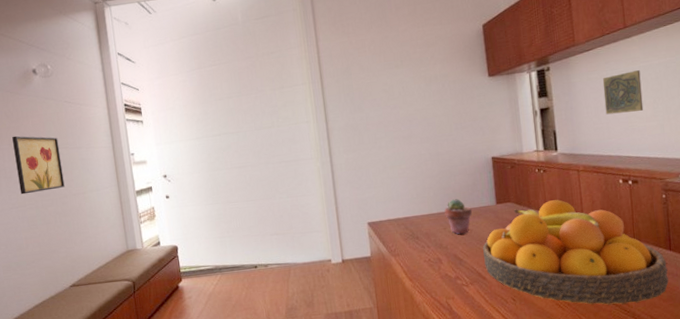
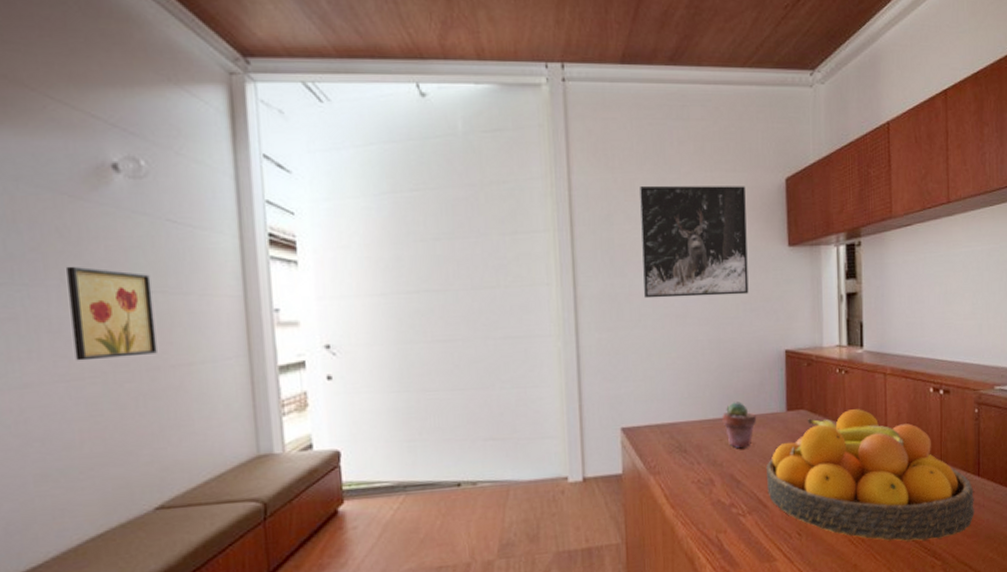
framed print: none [369,34,459,126] -> present [640,186,749,299]
decorative tile: present [602,70,644,115] -> none [919,256,962,307]

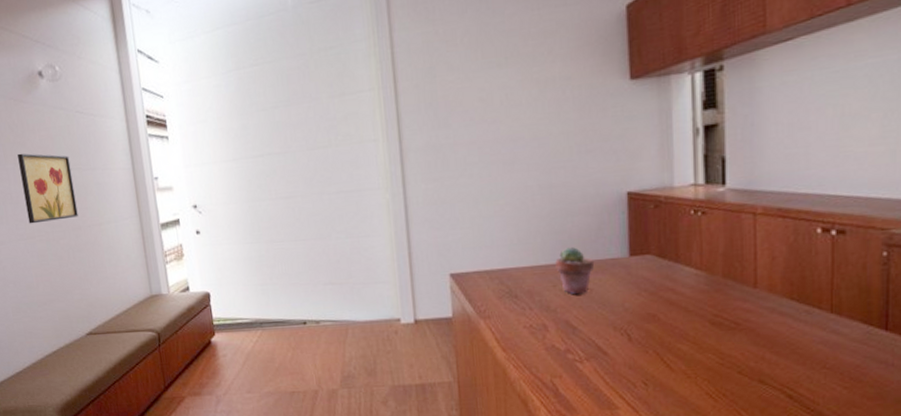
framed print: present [640,186,749,299] -> none [462,20,584,148]
fruit bowl: present [767,409,974,542] -> none [606,253,879,400]

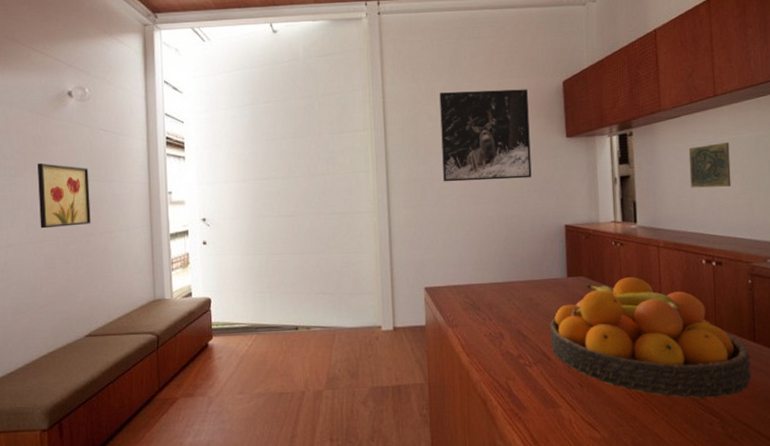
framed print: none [462,20,584,148] -> present [439,89,532,182]
potted succulent: present [555,247,594,294] -> none [510,268,540,307]
fruit bowl: none [606,253,879,400] -> present [550,277,751,399]
decorative tile: none [804,69,866,135] -> present [688,143,731,188]

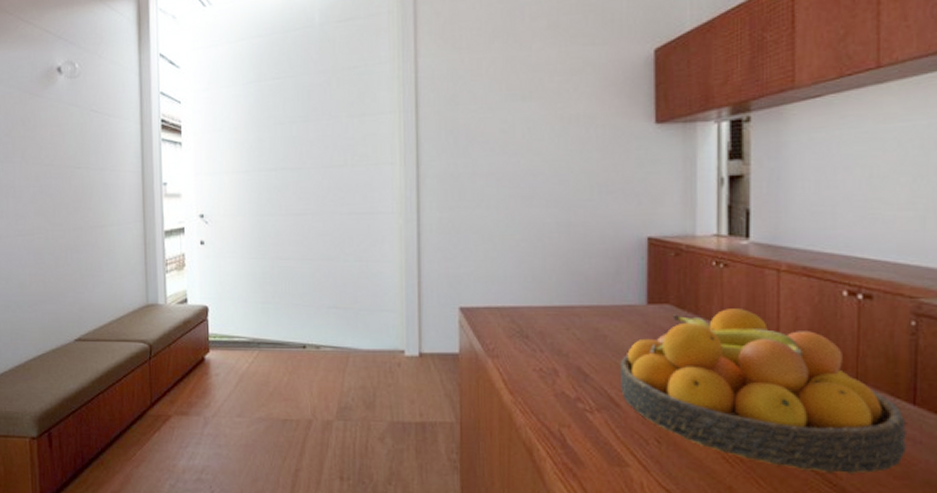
wall art: present [38,163,91,229] -> none [26,147,81,220]
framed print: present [439,89,532,182] -> none [487,60,605,179]
decorative tile: present [688,143,731,188] -> none [832,132,896,194]

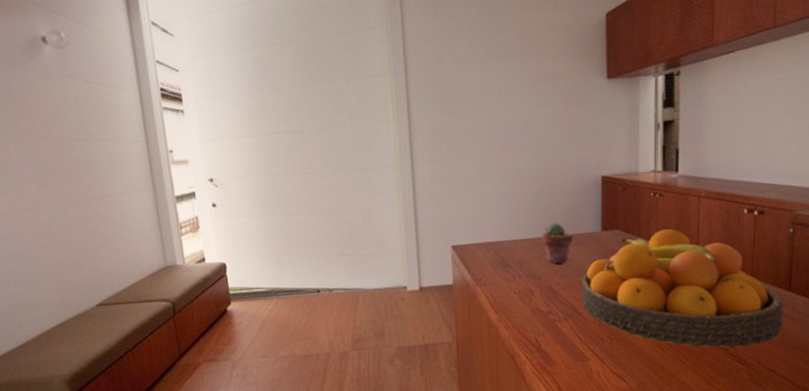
potted succulent: none [570,290,609,339] -> present [541,223,573,263]

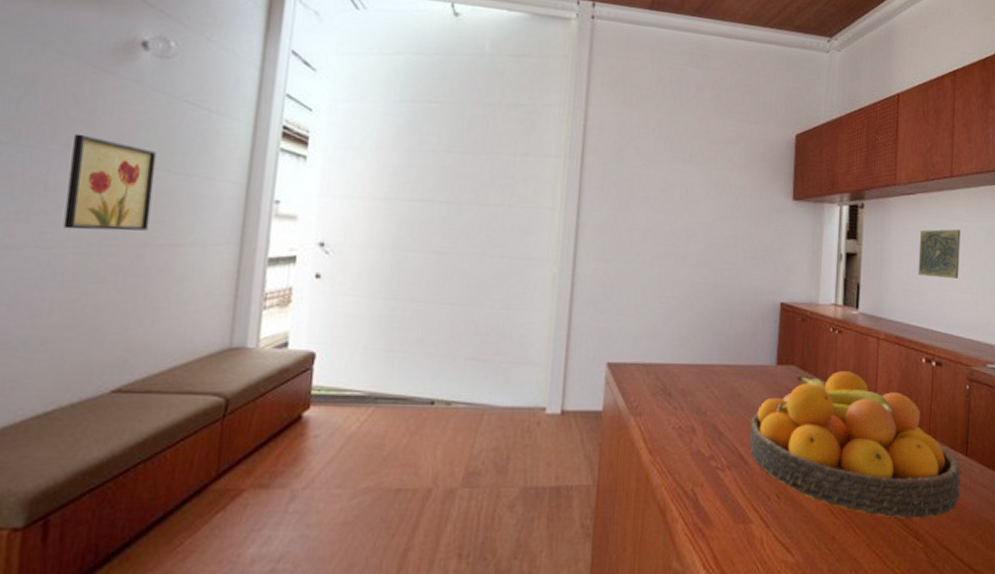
wall art: none [18,121,88,195] -> present [63,133,157,231]
potted succulent: present [541,223,573,263] -> none [710,349,745,398]
decorative tile: none [738,81,785,133] -> present [918,229,961,278]

